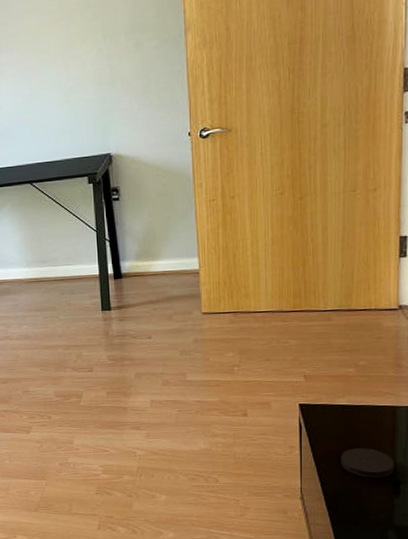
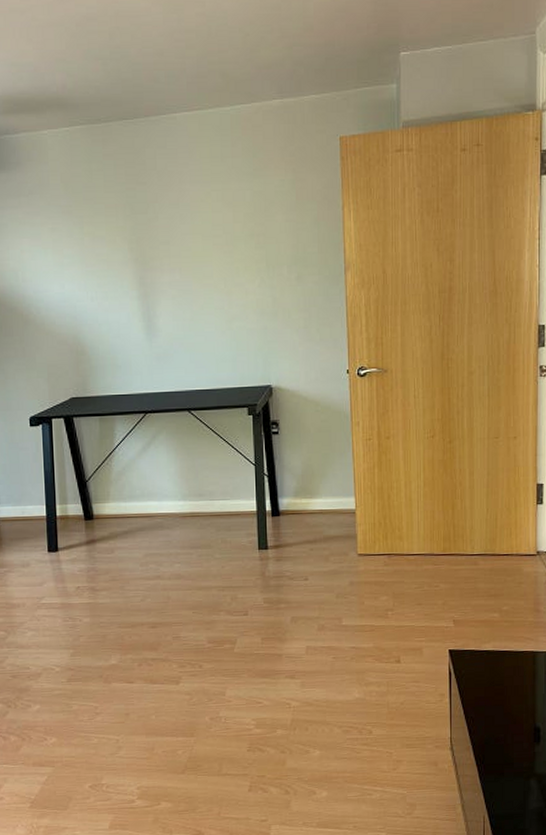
coaster: present [341,448,395,478] -> none [487,694,536,726]

